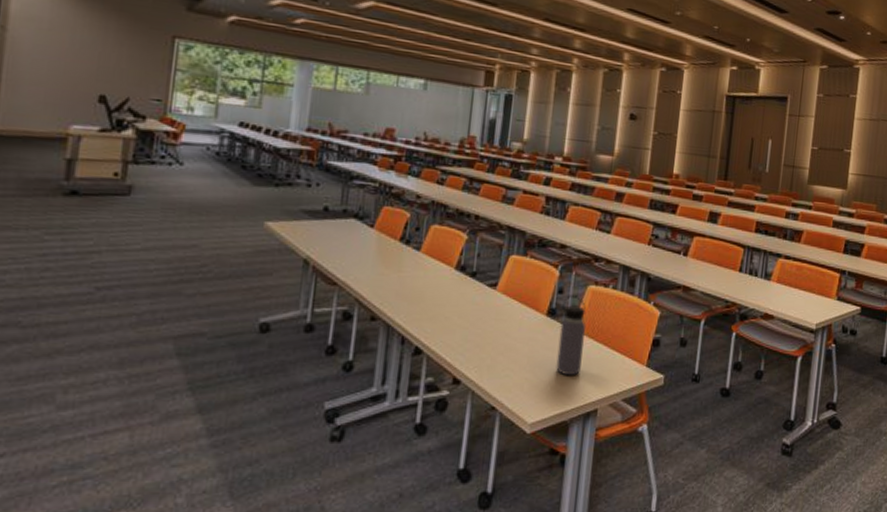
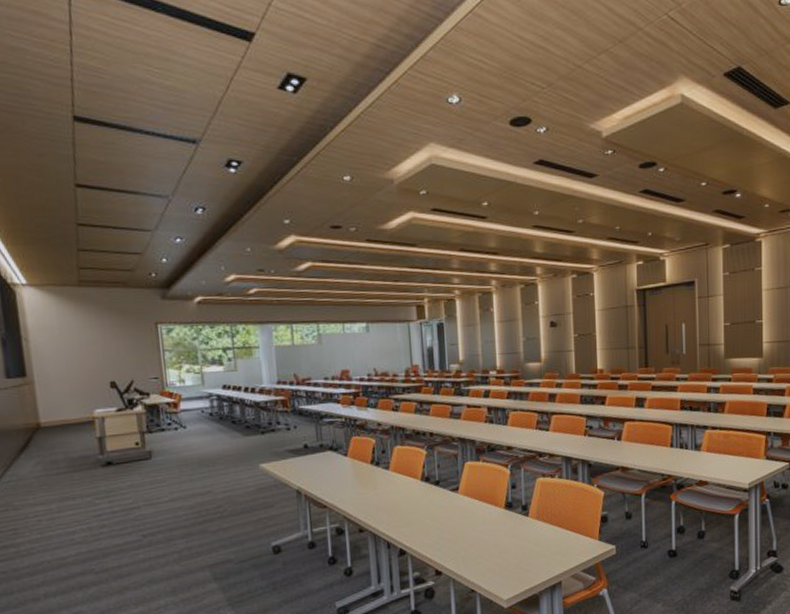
water bottle: present [556,295,587,376] -> none [517,488,542,557]

